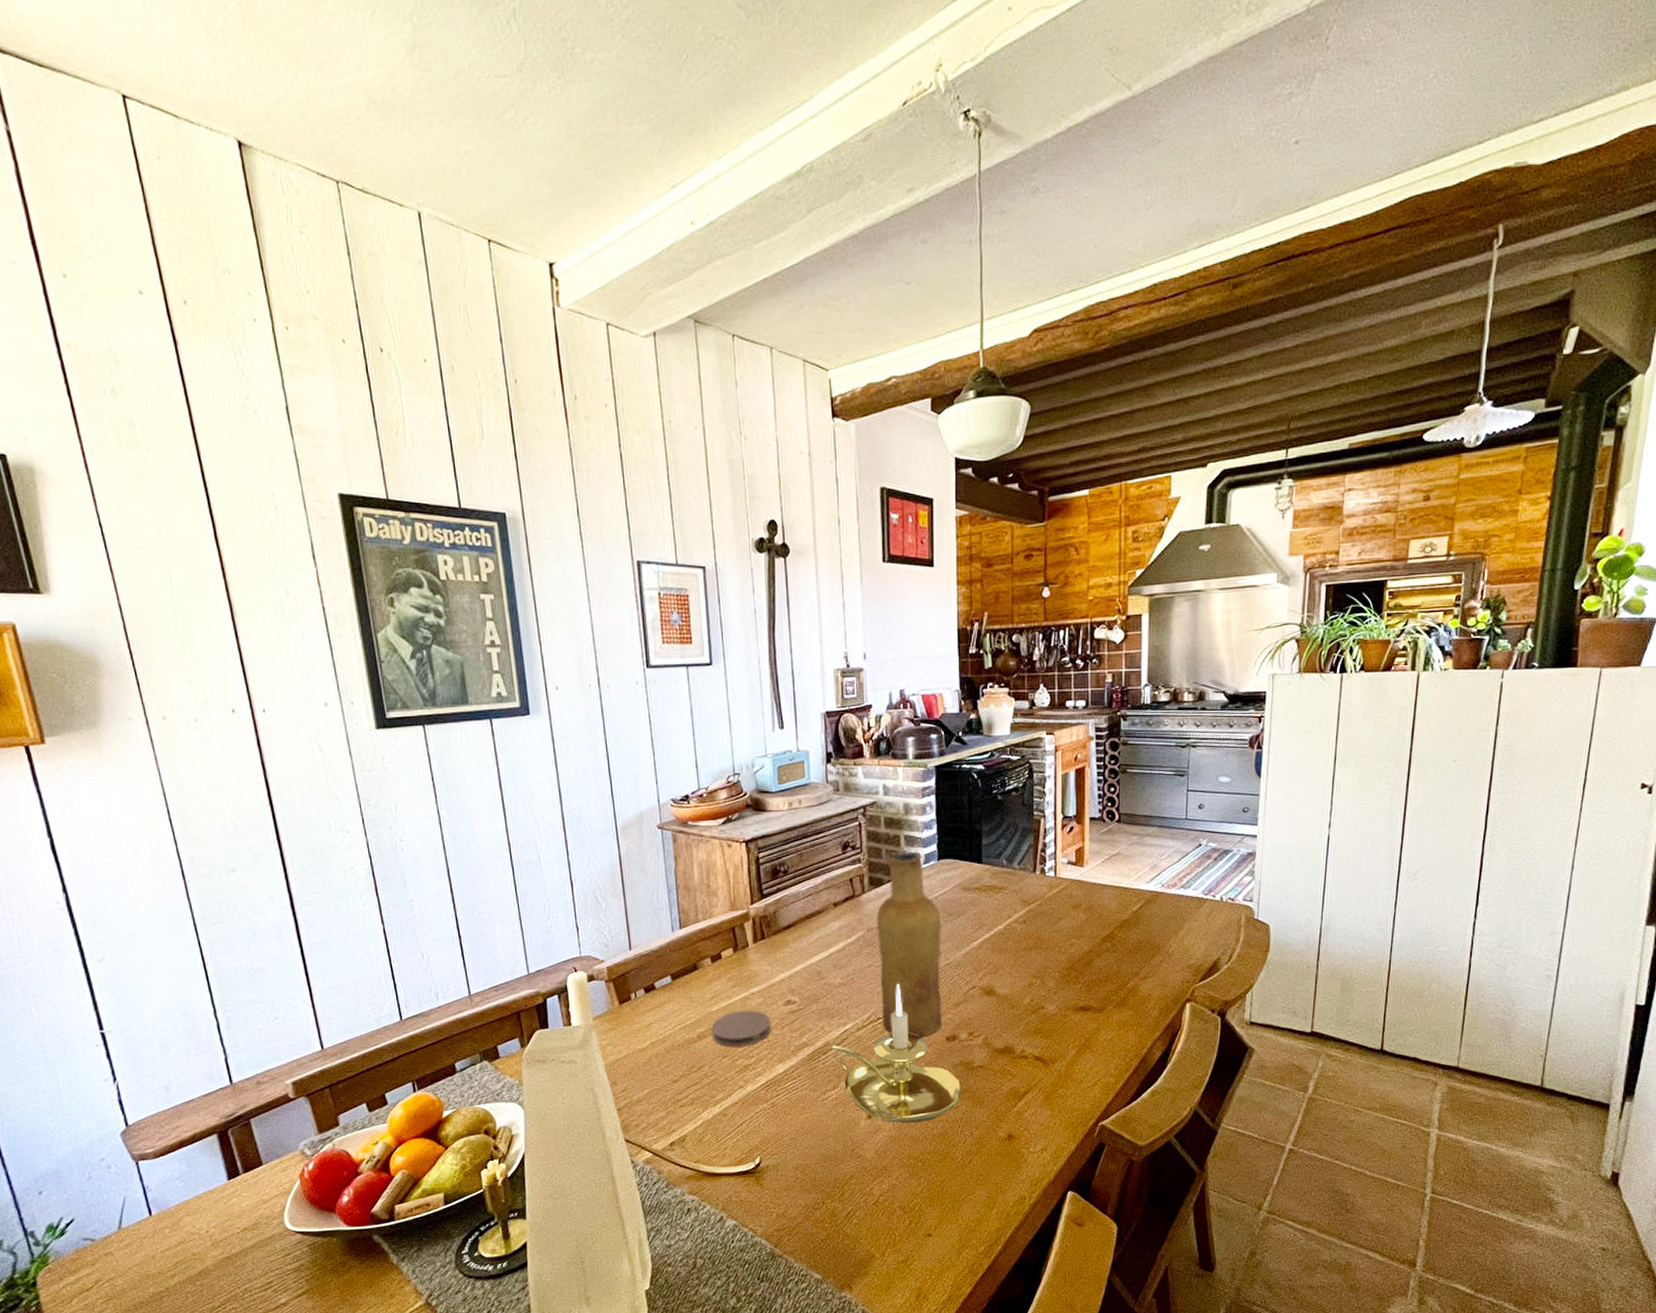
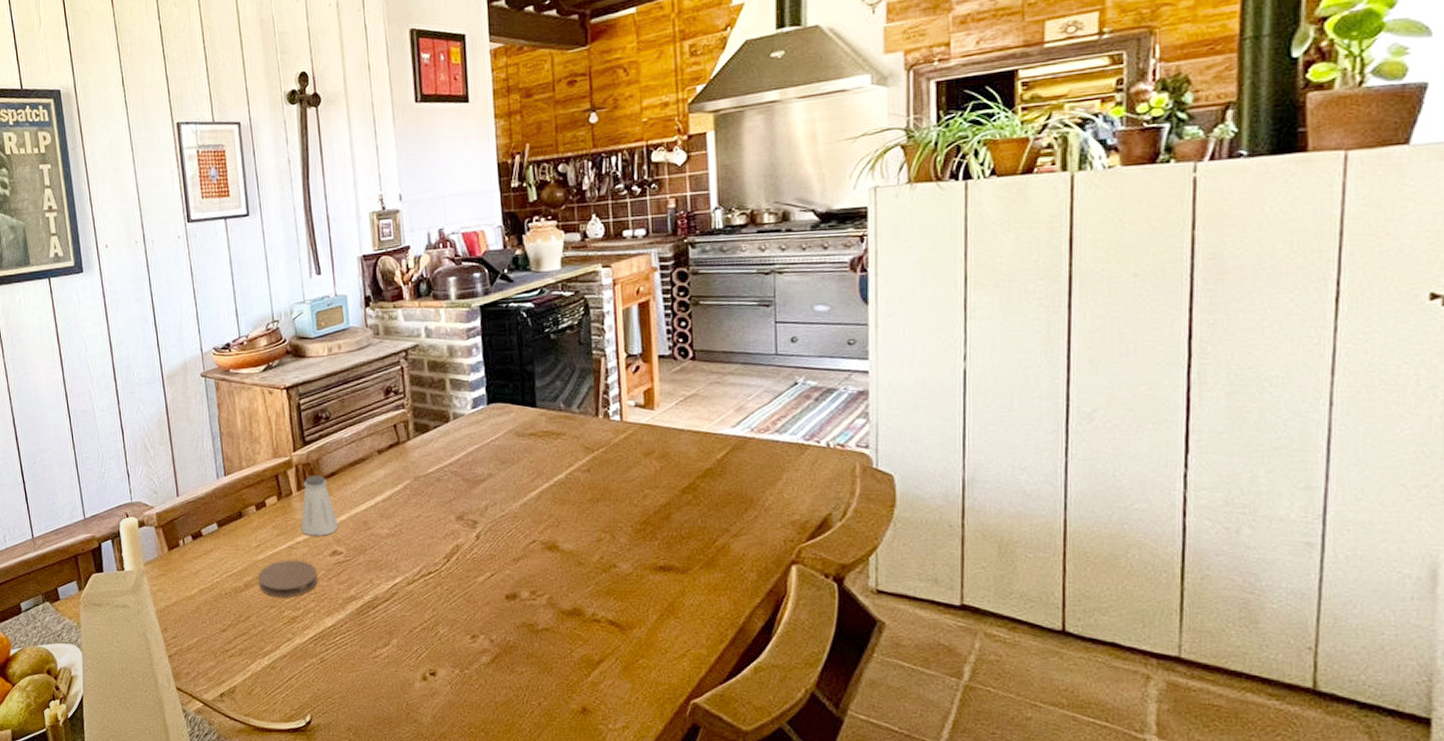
saltshaker: none [755,927,793,987] -> present [300,474,339,536]
candle holder: present [831,983,962,1123] -> none [380,535,526,688]
vase: present [876,851,942,1038] -> none [423,395,500,595]

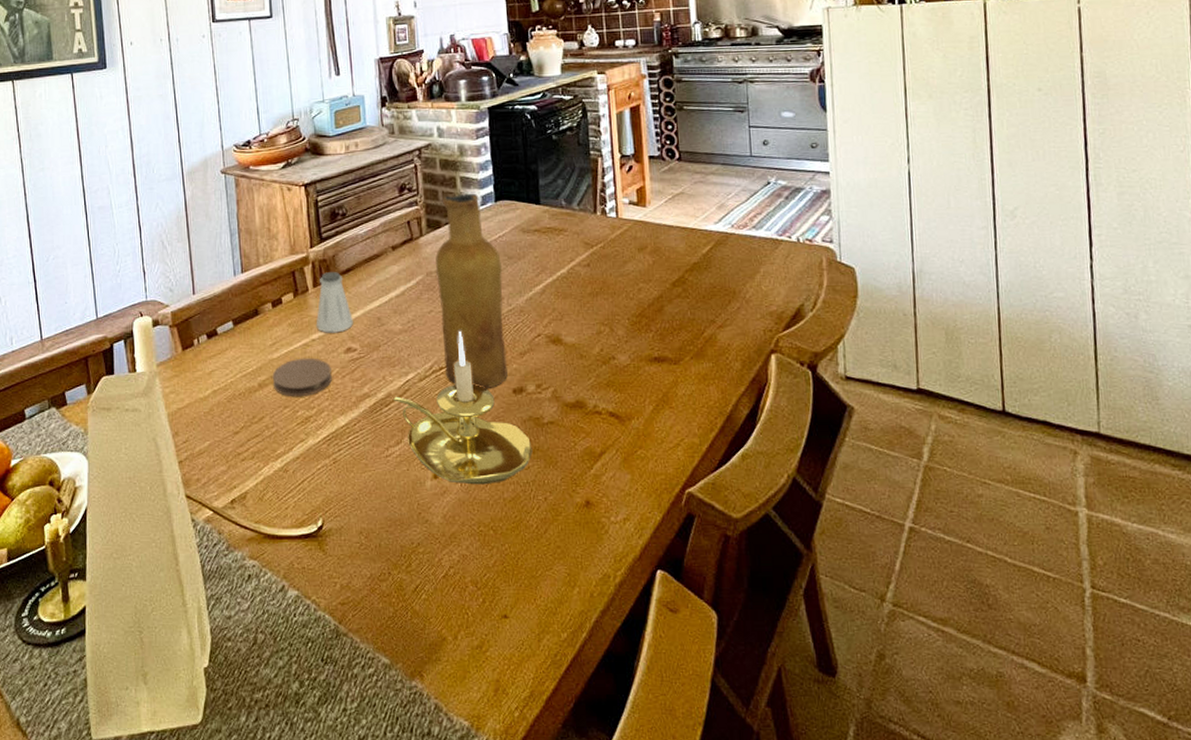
candle holder: none [380,535,526,688] -> present [393,330,533,485]
vase: none [423,395,500,595] -> present [435,193,508,389]

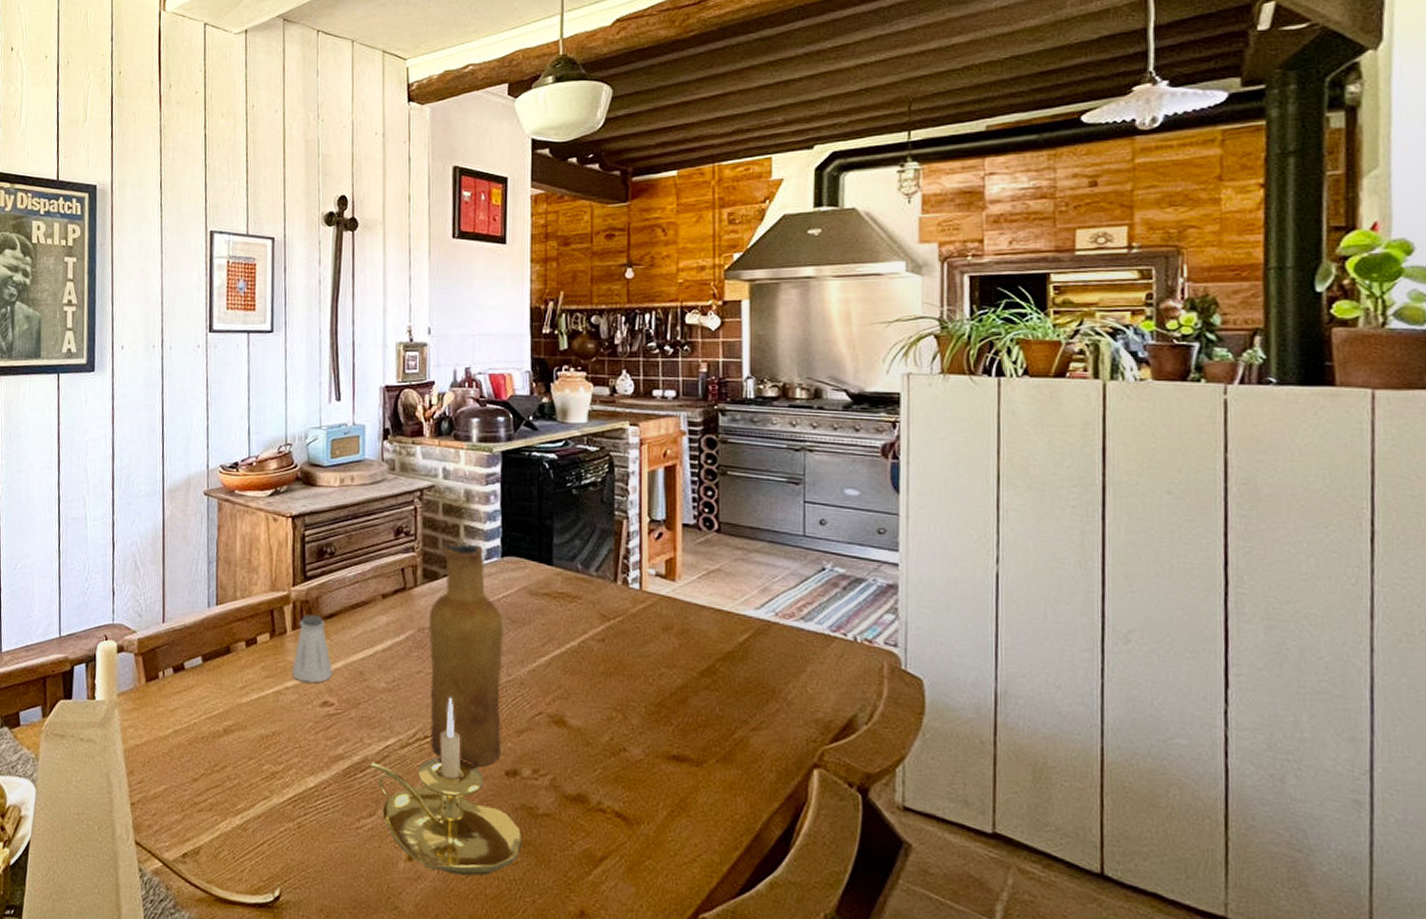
coaster: present [272,358,332,397] -> none [239,706,304,749]

